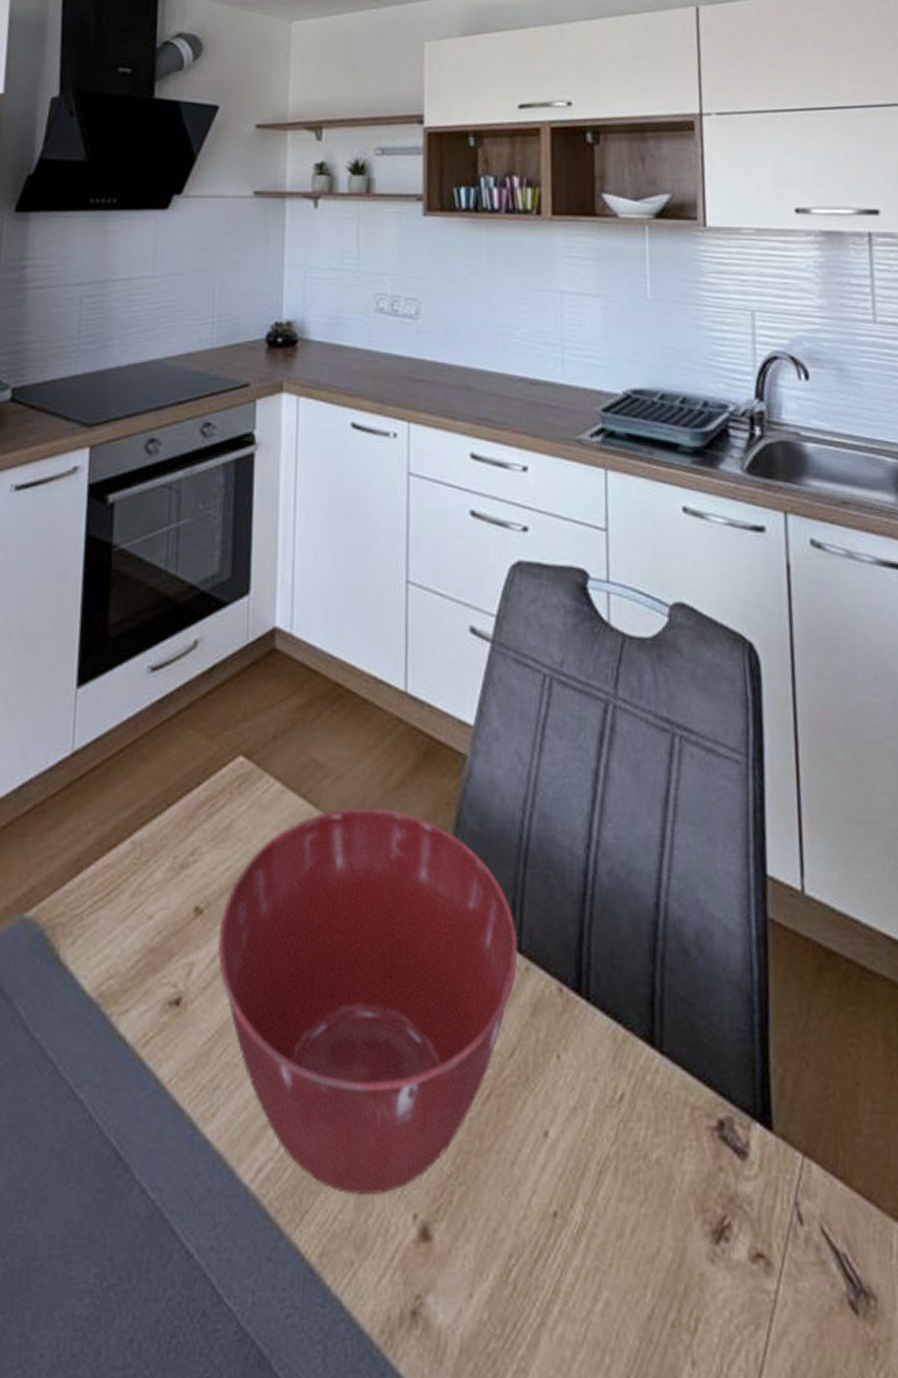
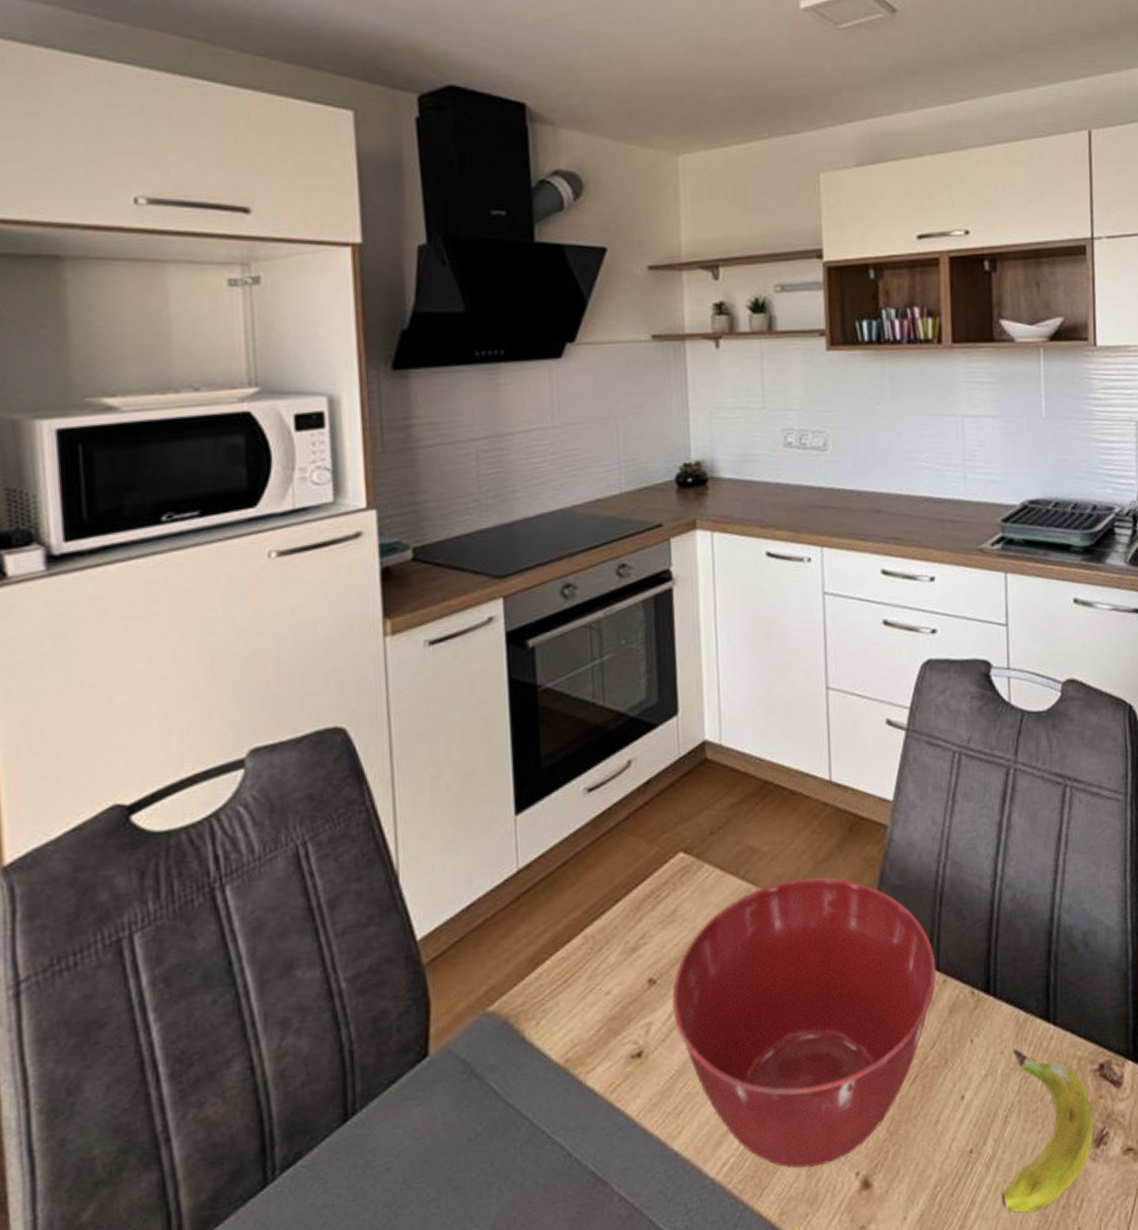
banana: none [592,1078,712,1323] -> present [1001,1049,1094,1213]

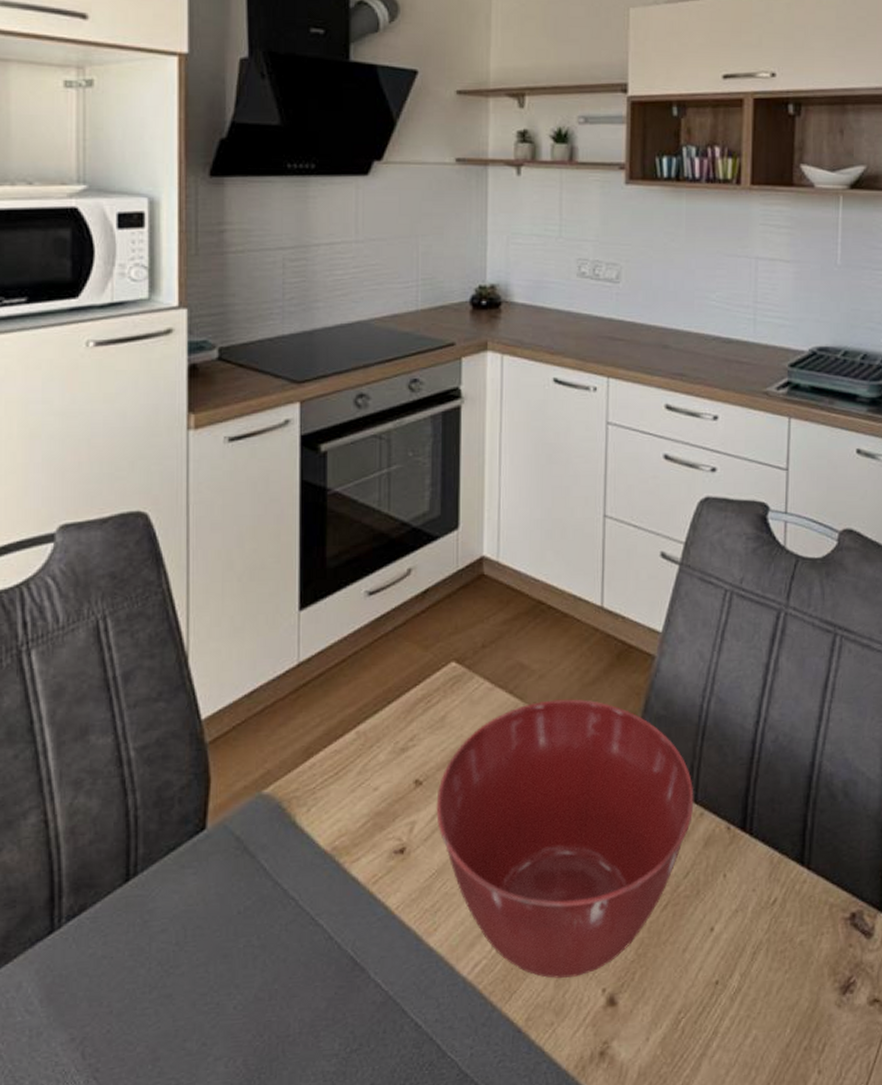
banana: present [1001,1049,1094,1213] -> none [743,888,841,1050]

